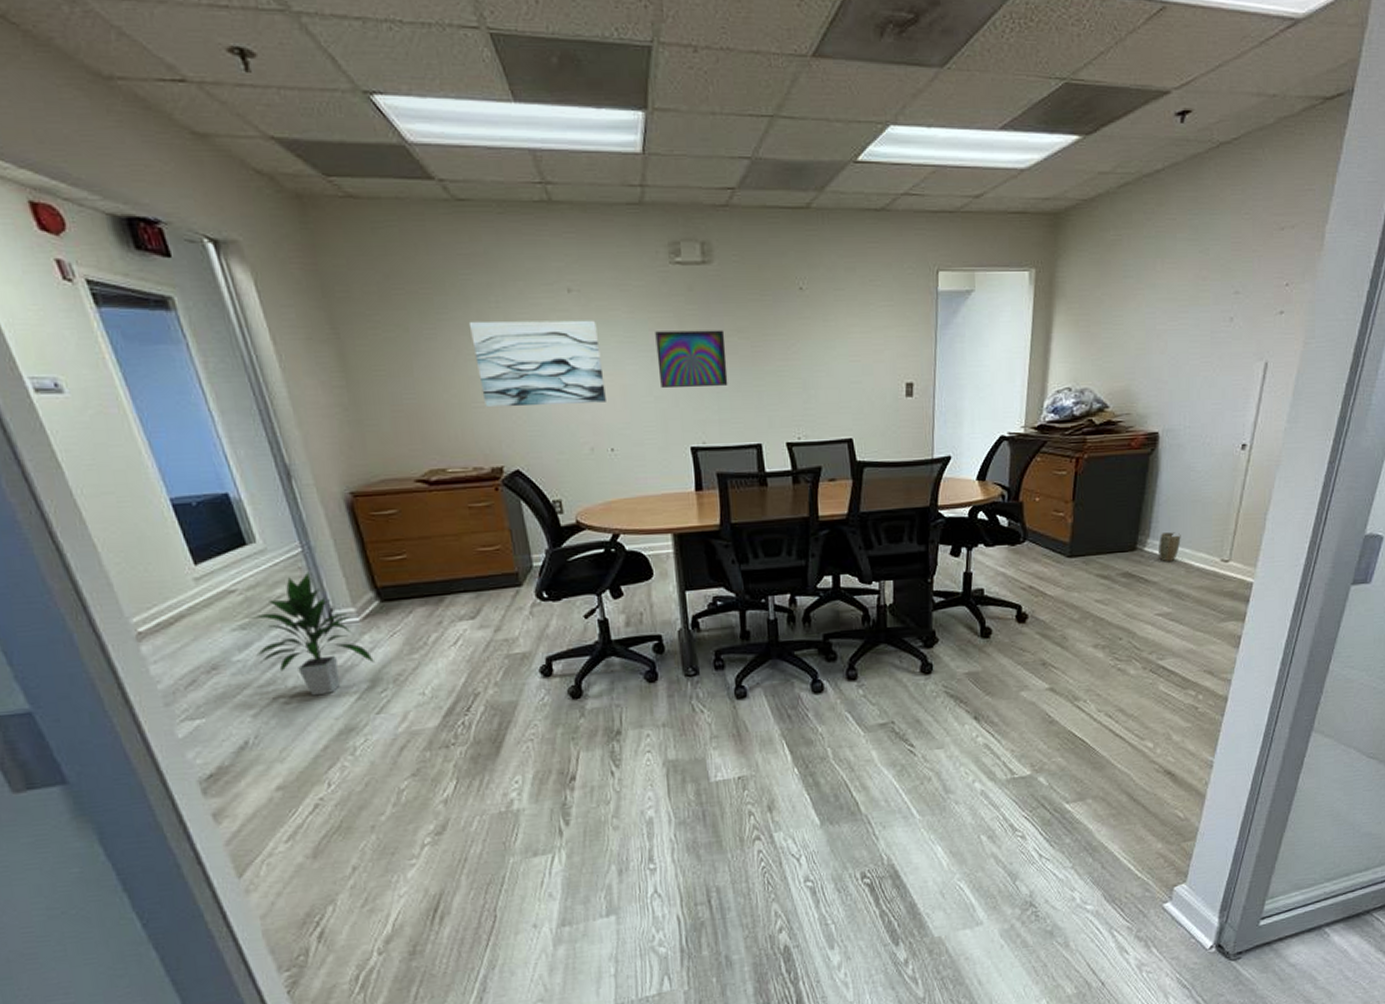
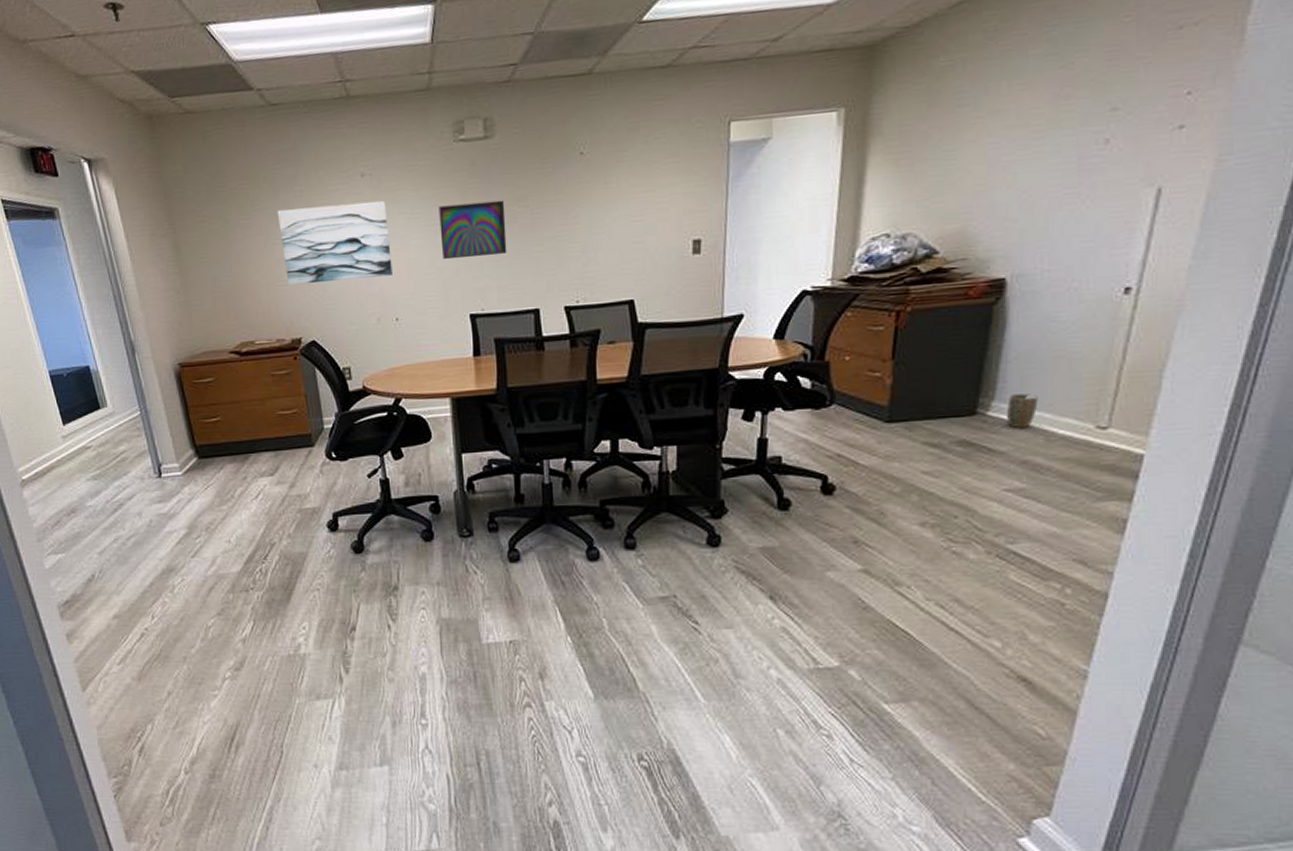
indoor plant: present [248,571,374,696] -> none [99,431,191,539]

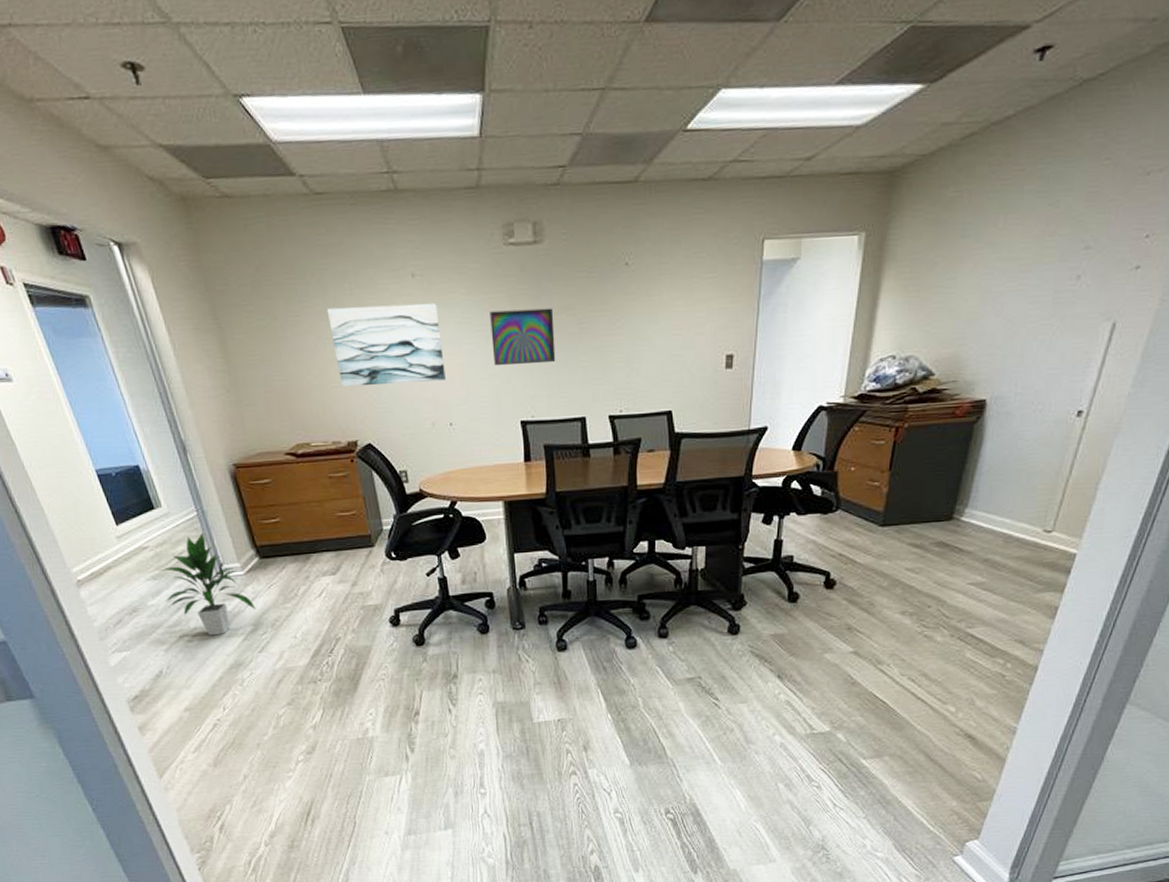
indoor plant: none [99,431,191,539] -> present [158,532,256,636]
plant pot: present [1007,394,1038,429] -> none [976,502,1002,532]

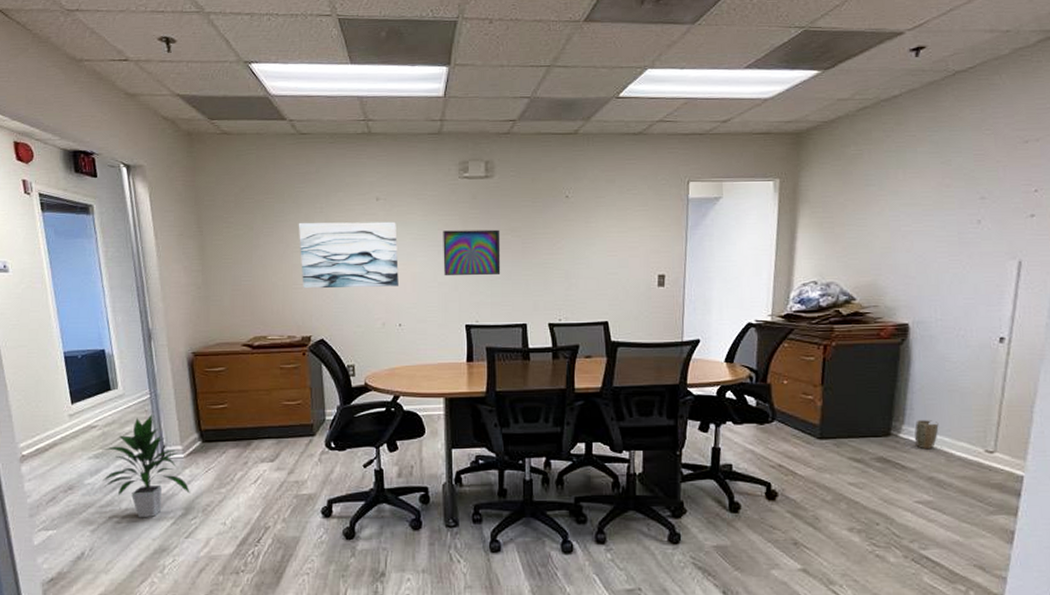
plant pot: none [976,502,1002,532] -> present [914,420,939,450]

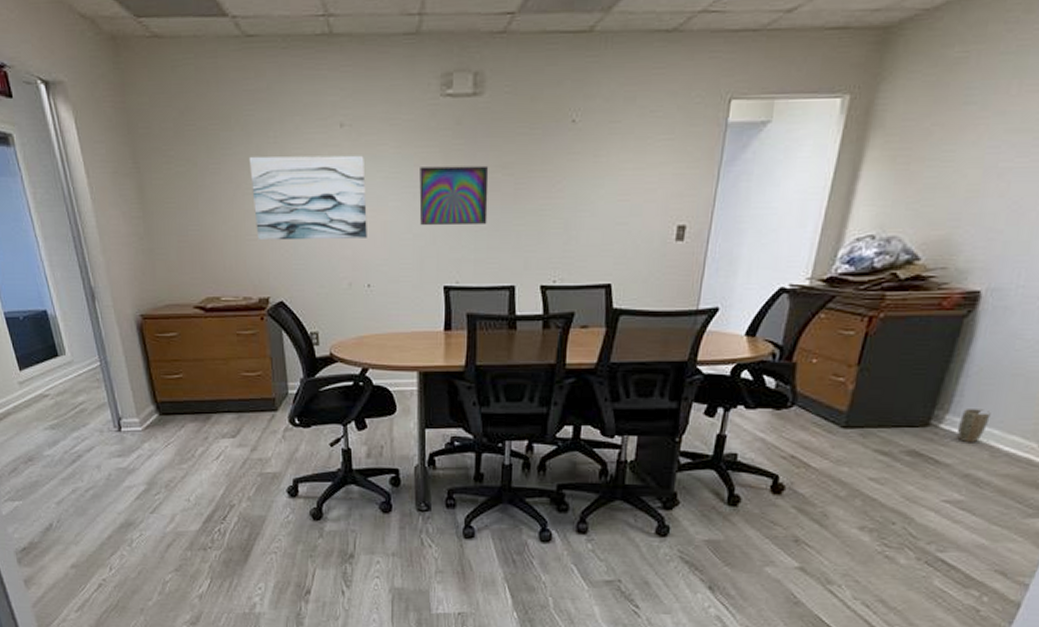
indoor plant: present [102,414,190,518] -> none [57,383,151,492]

